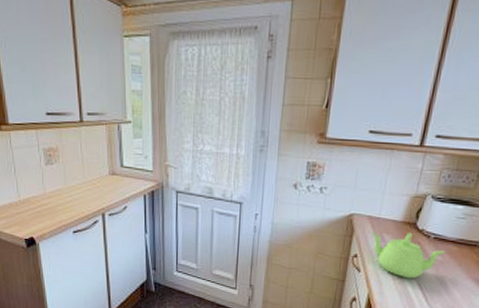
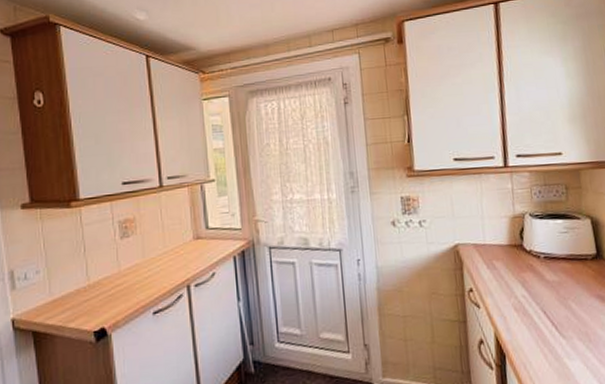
teapot: present [370,231,446,279] -> none [480,255,560,308]

